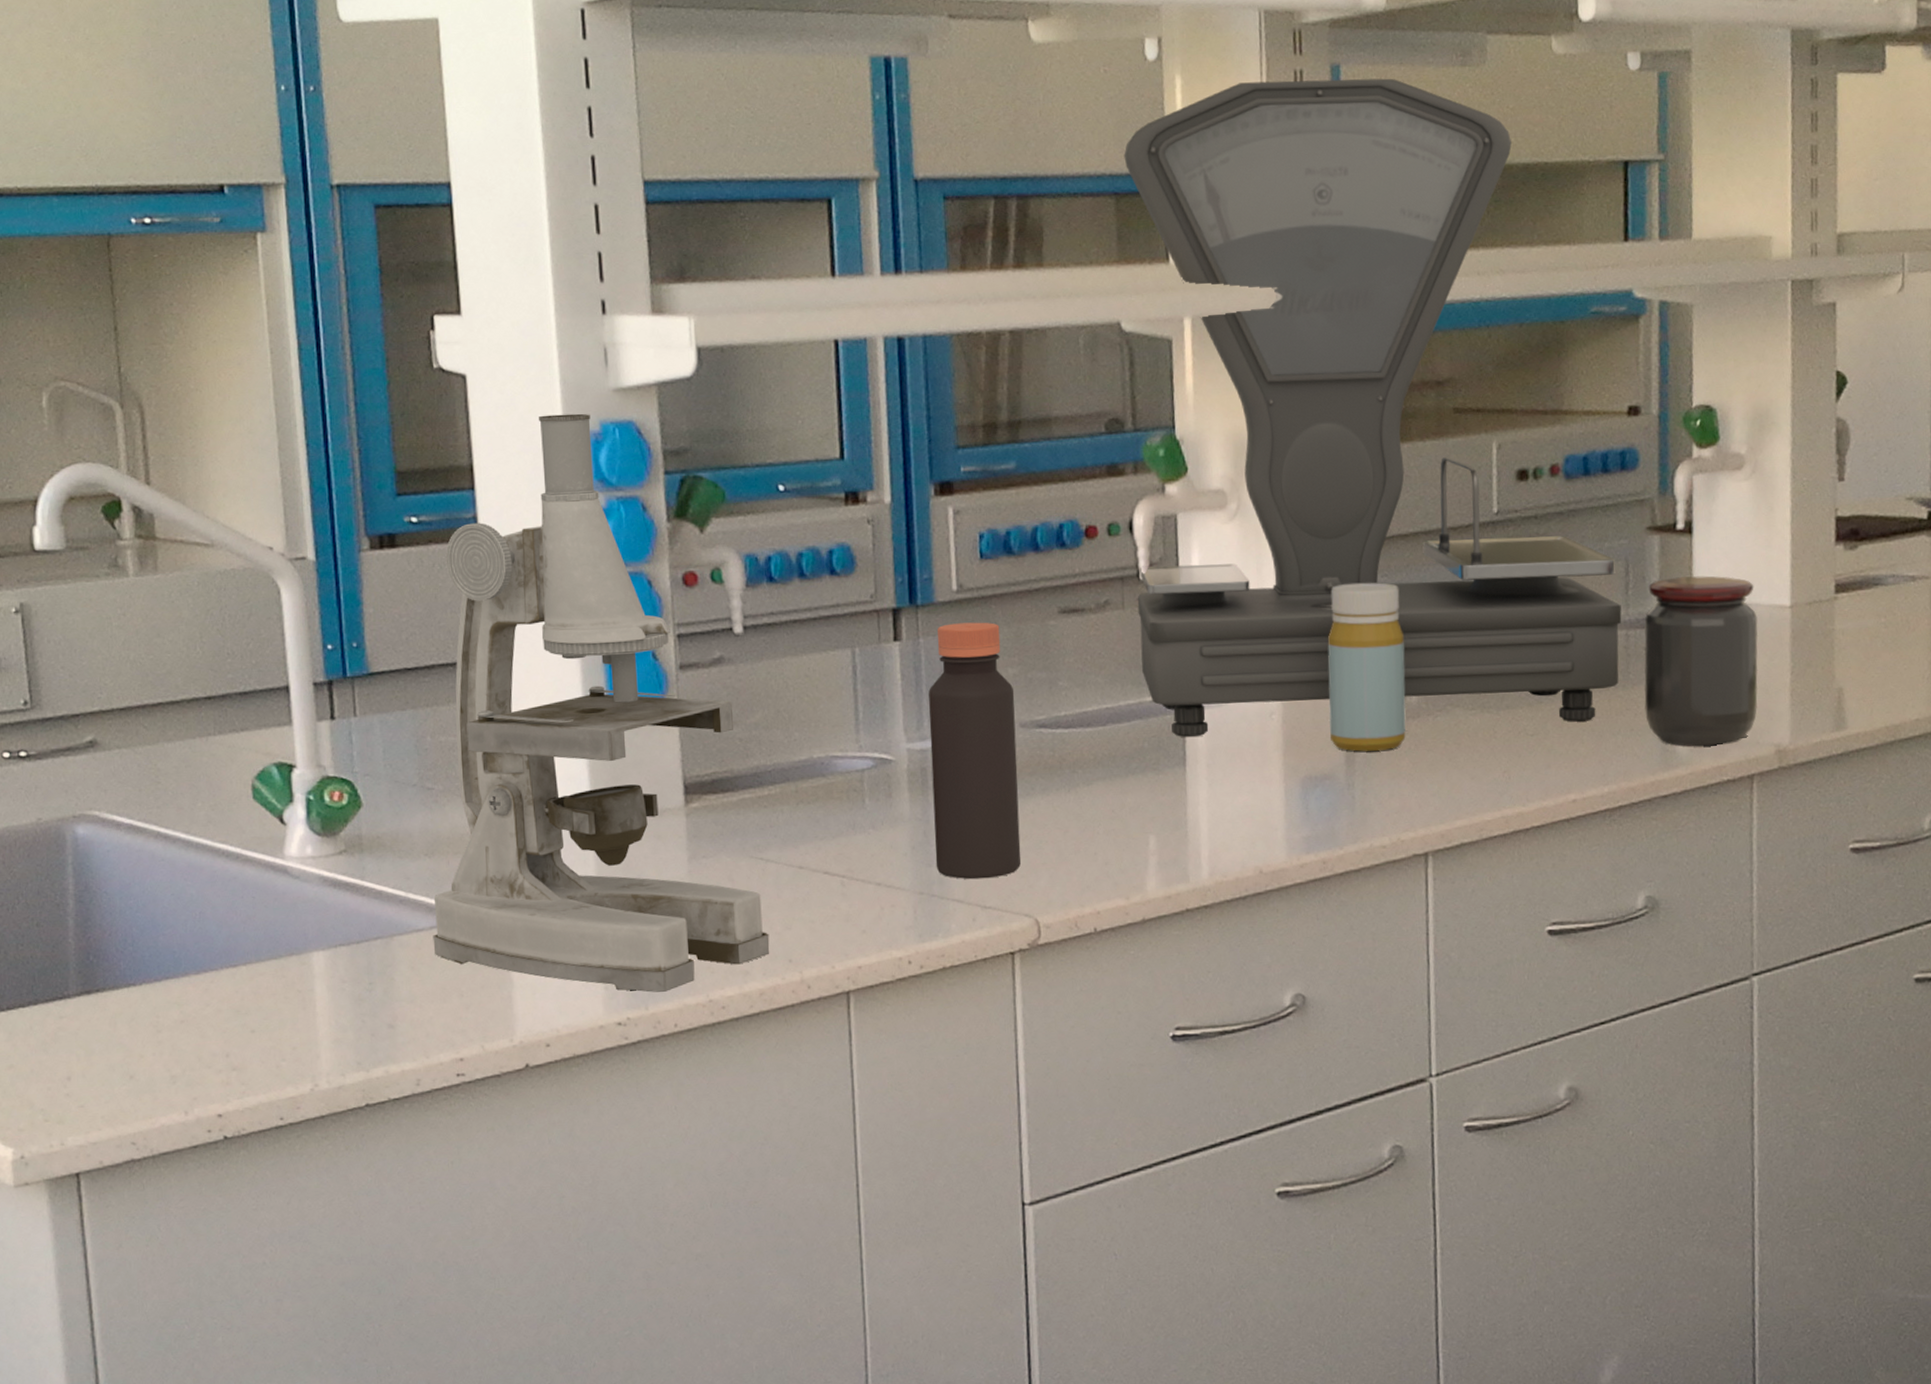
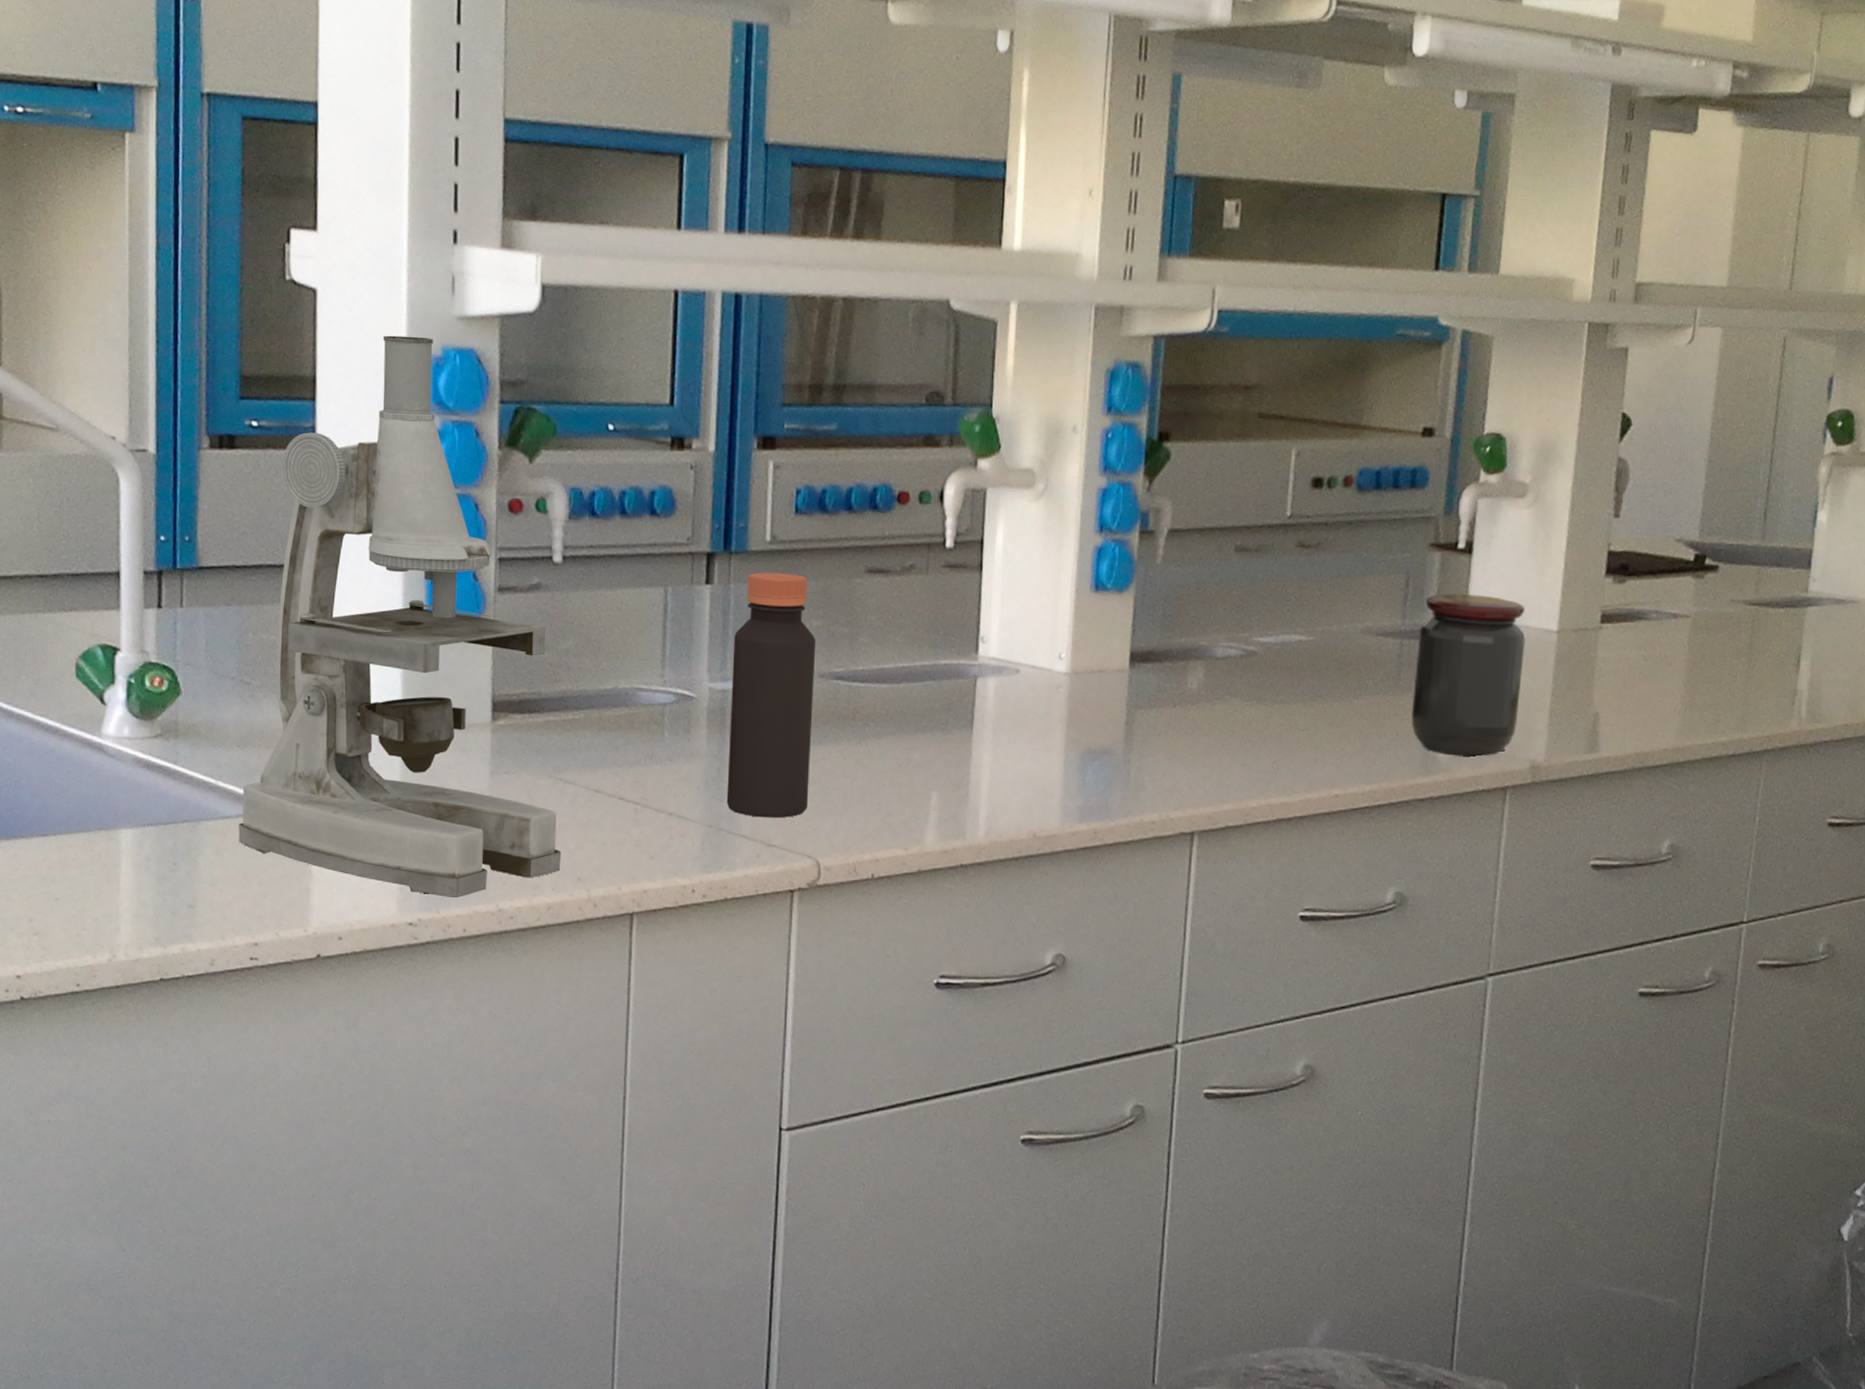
scale: present [1124,78,1622,738] -> none [939,82,1398,722]
bottle: present [1327,583,1406,752] -> none [1112,570,1190,732]

